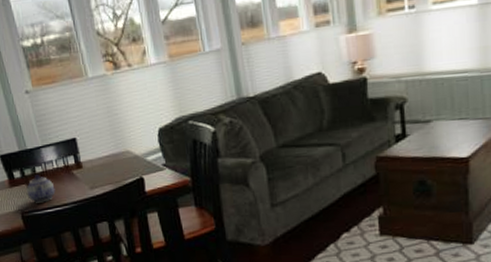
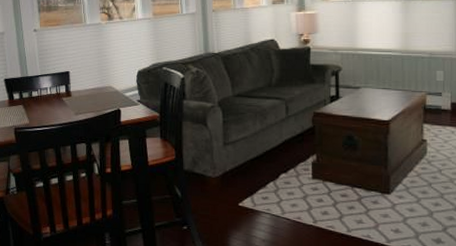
teapot: present [26,174,56,203] -> none [22,98,46,122]

